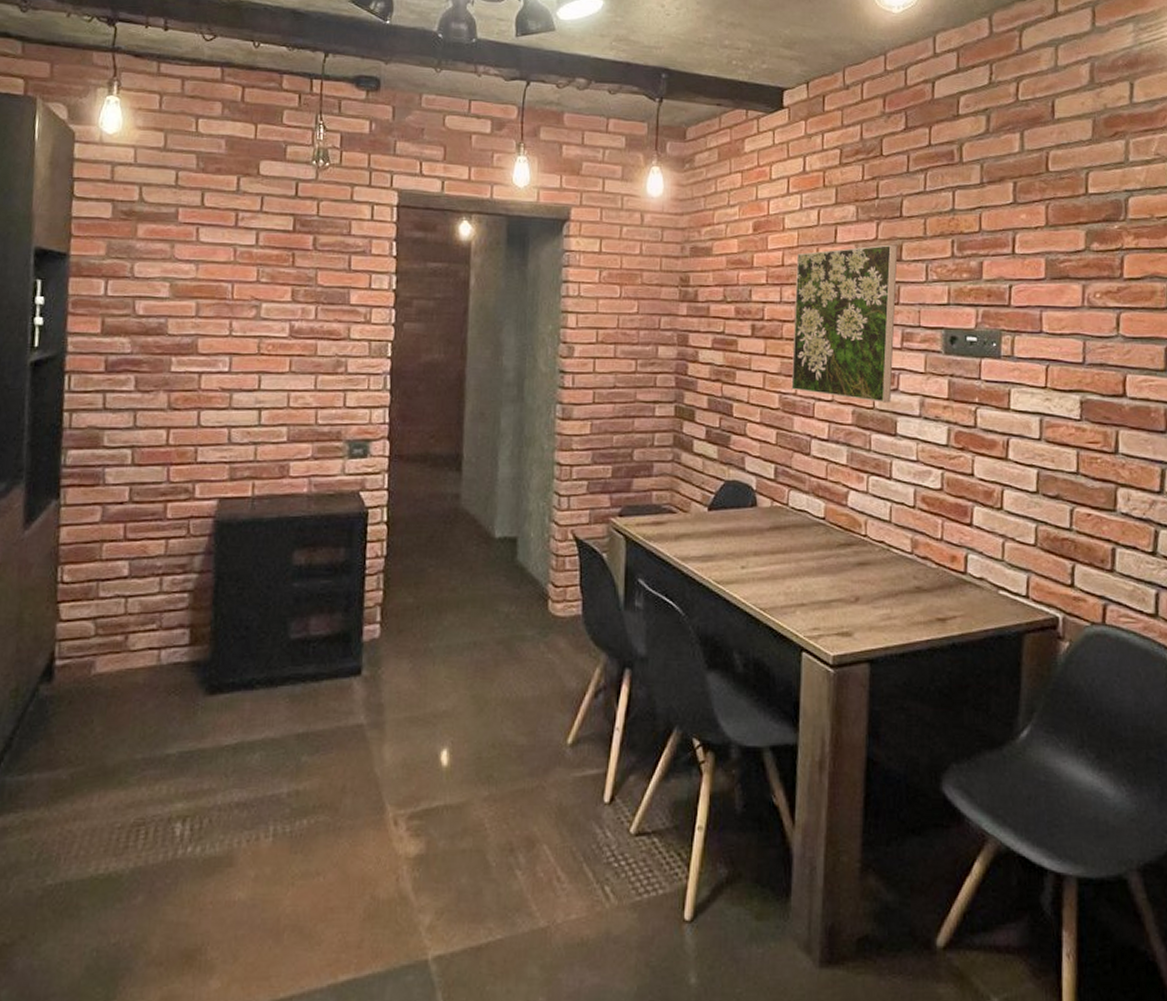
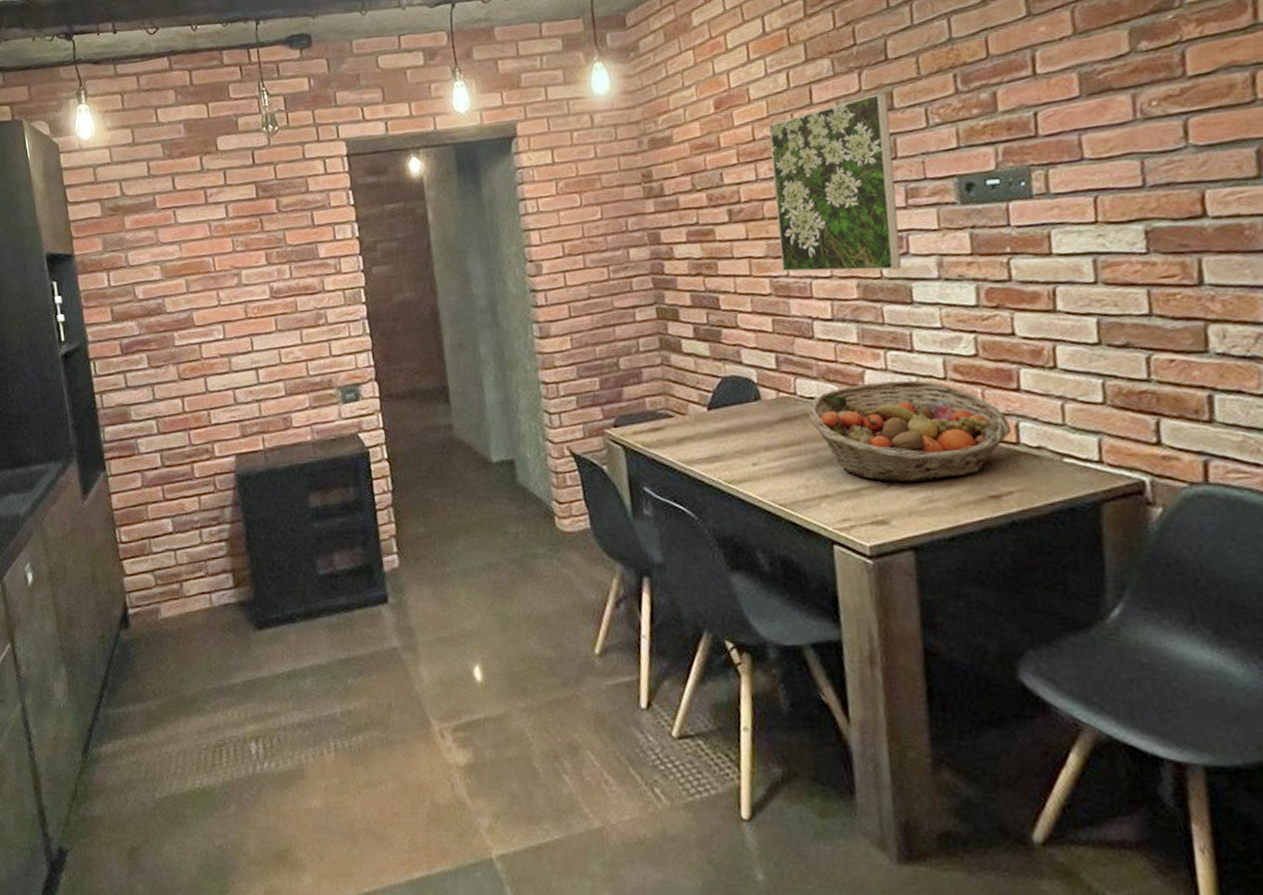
fruit basket: none [796,503,961,599] -> present [807,380,1011,483]

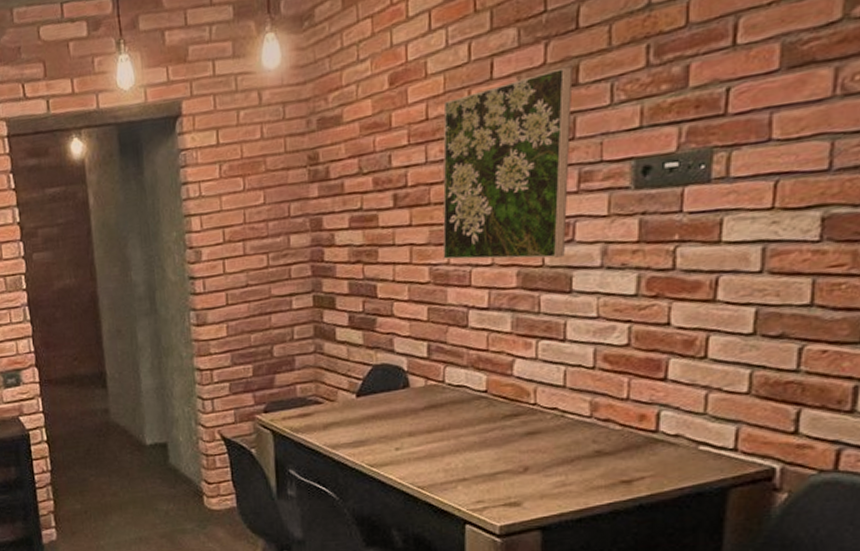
fruit basket: present [807,380,1011,483] -> none [454,369,651,468]

